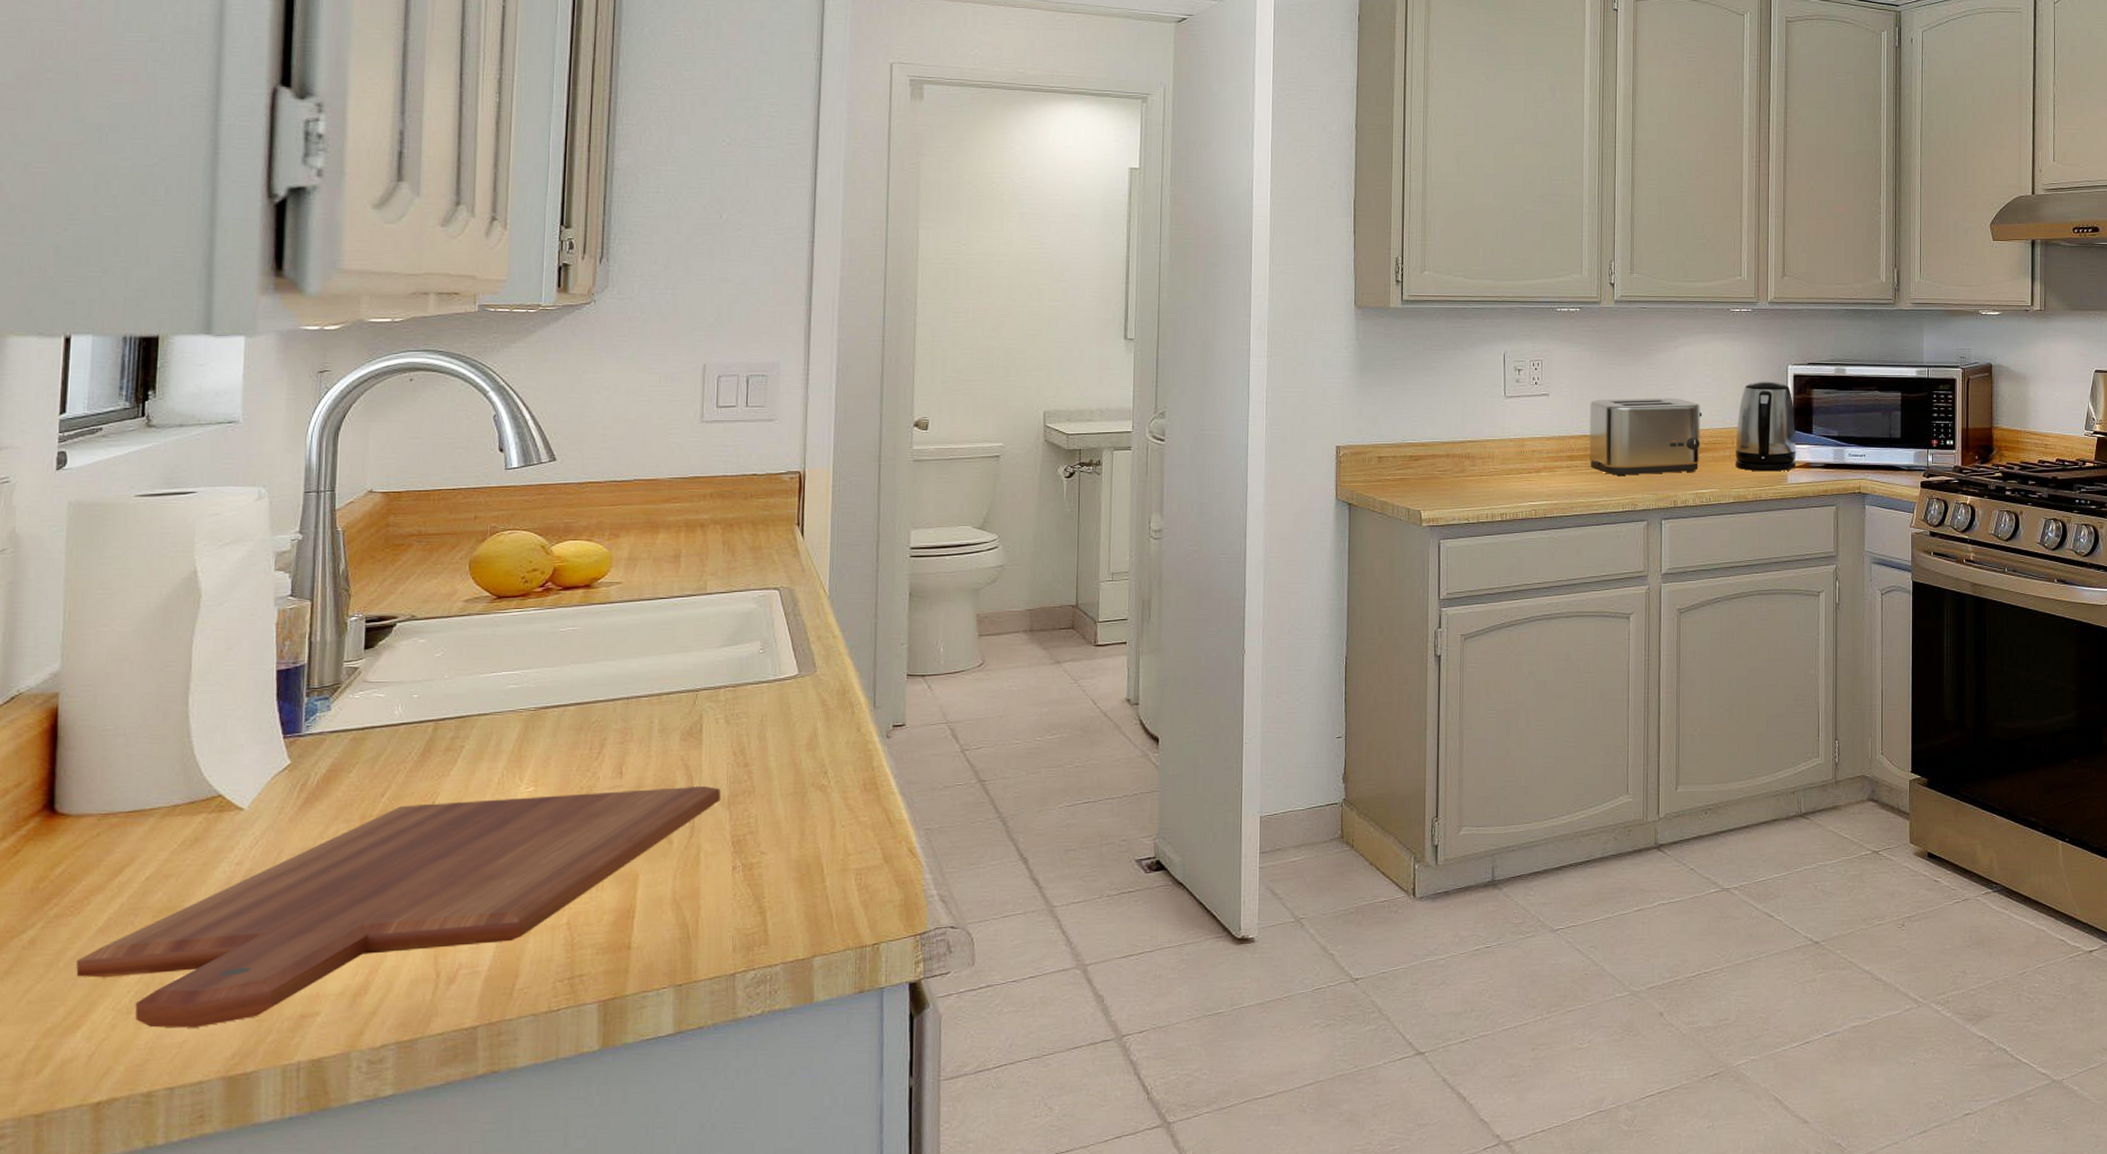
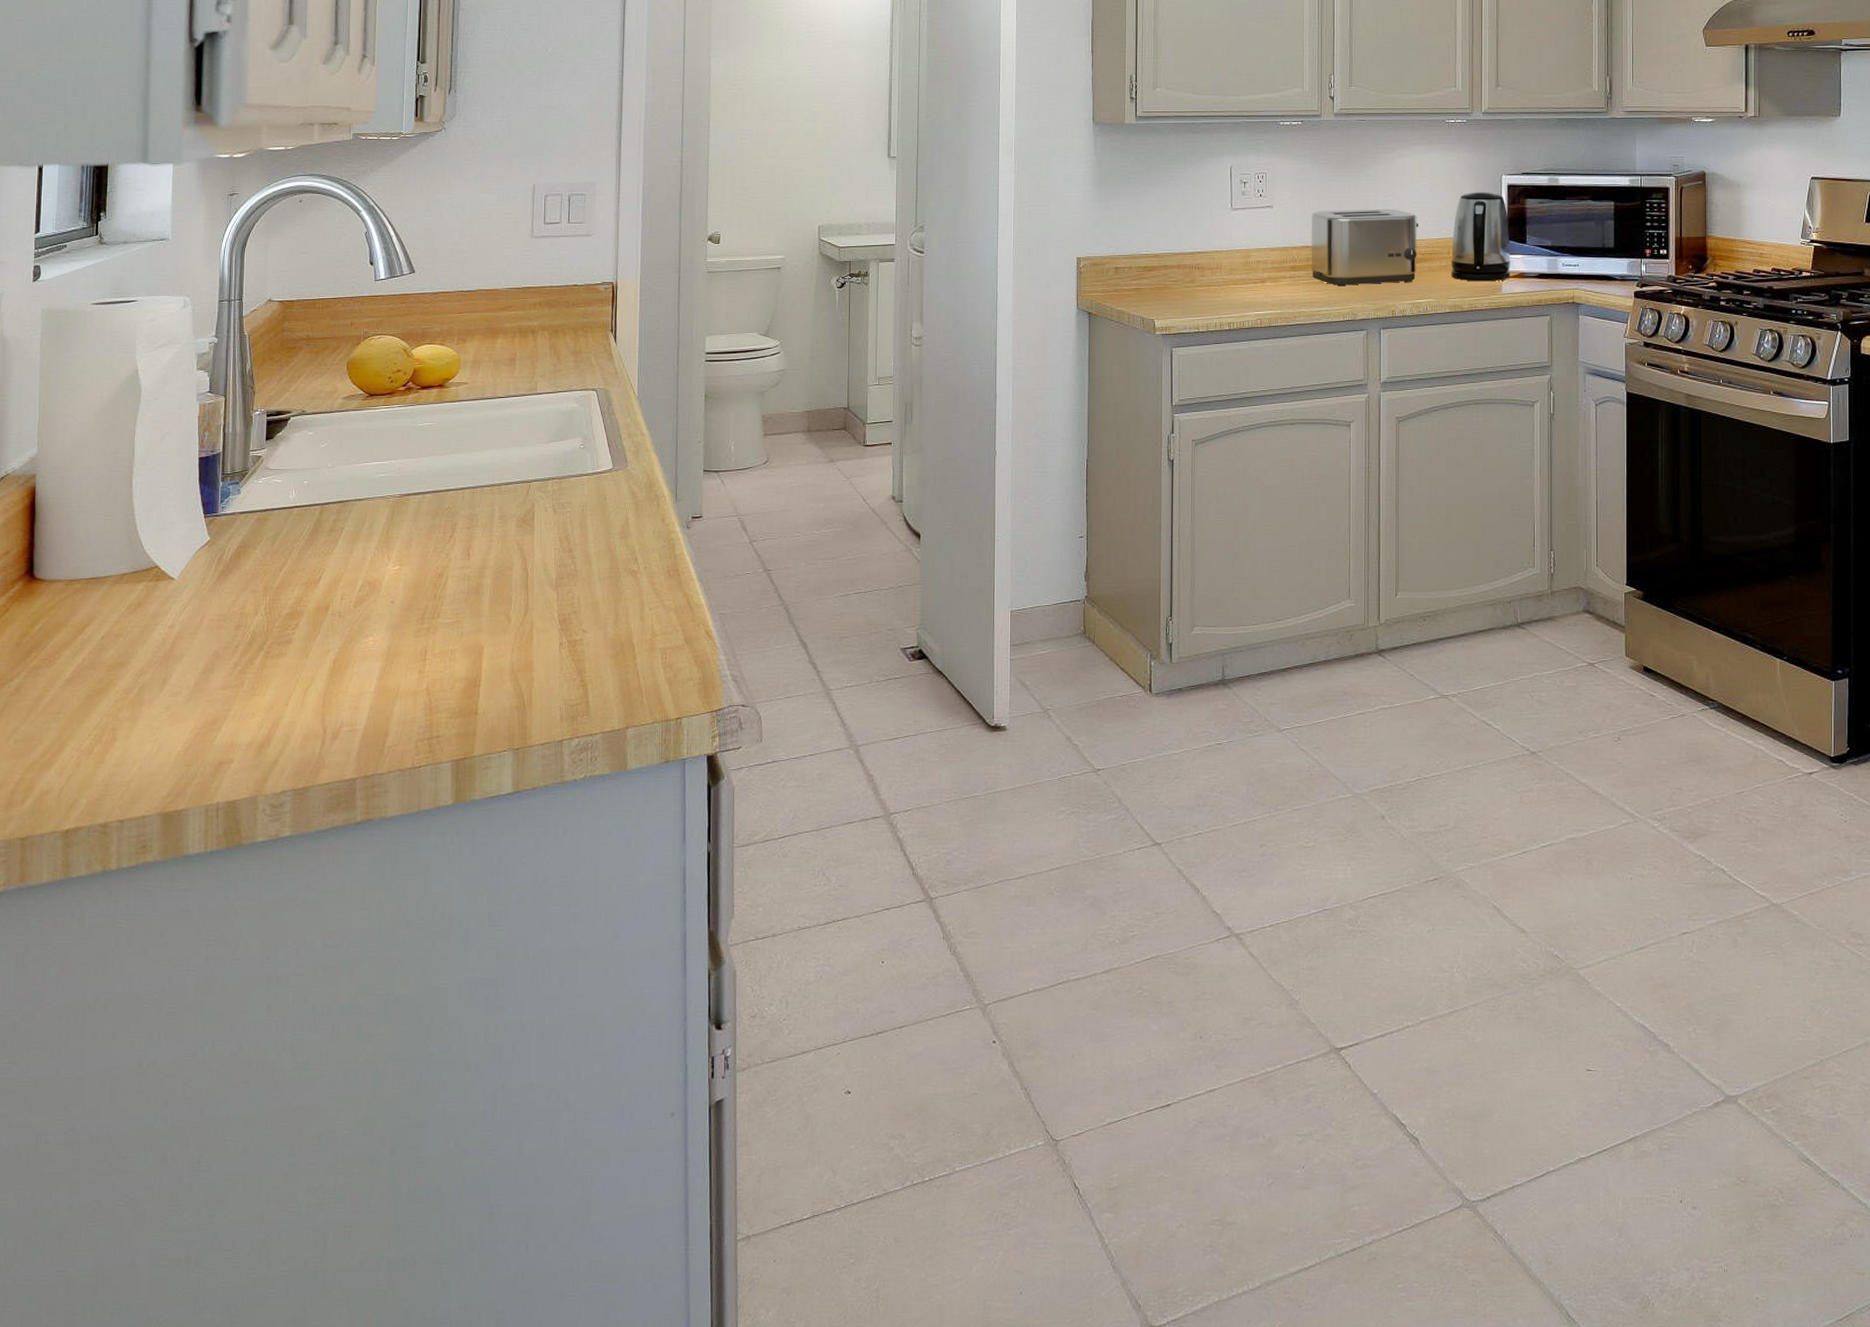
cutting board: present [76,786,721,1028] -> none [50,569,550,769]

